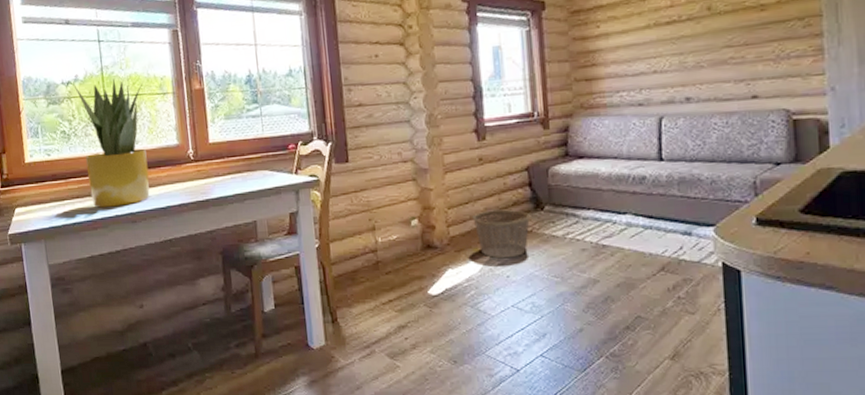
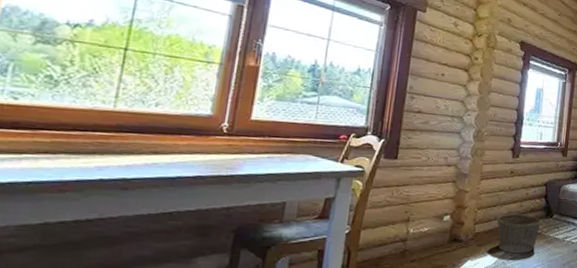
planter: present [73,75,150,208] -> none [67,28,184,170]

